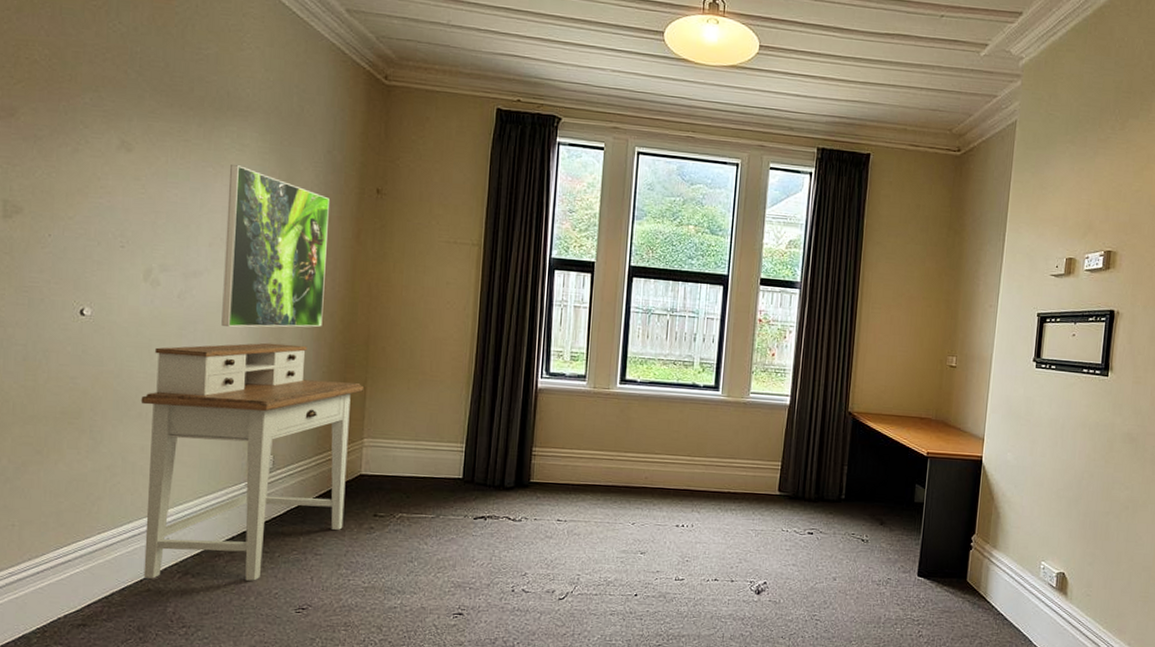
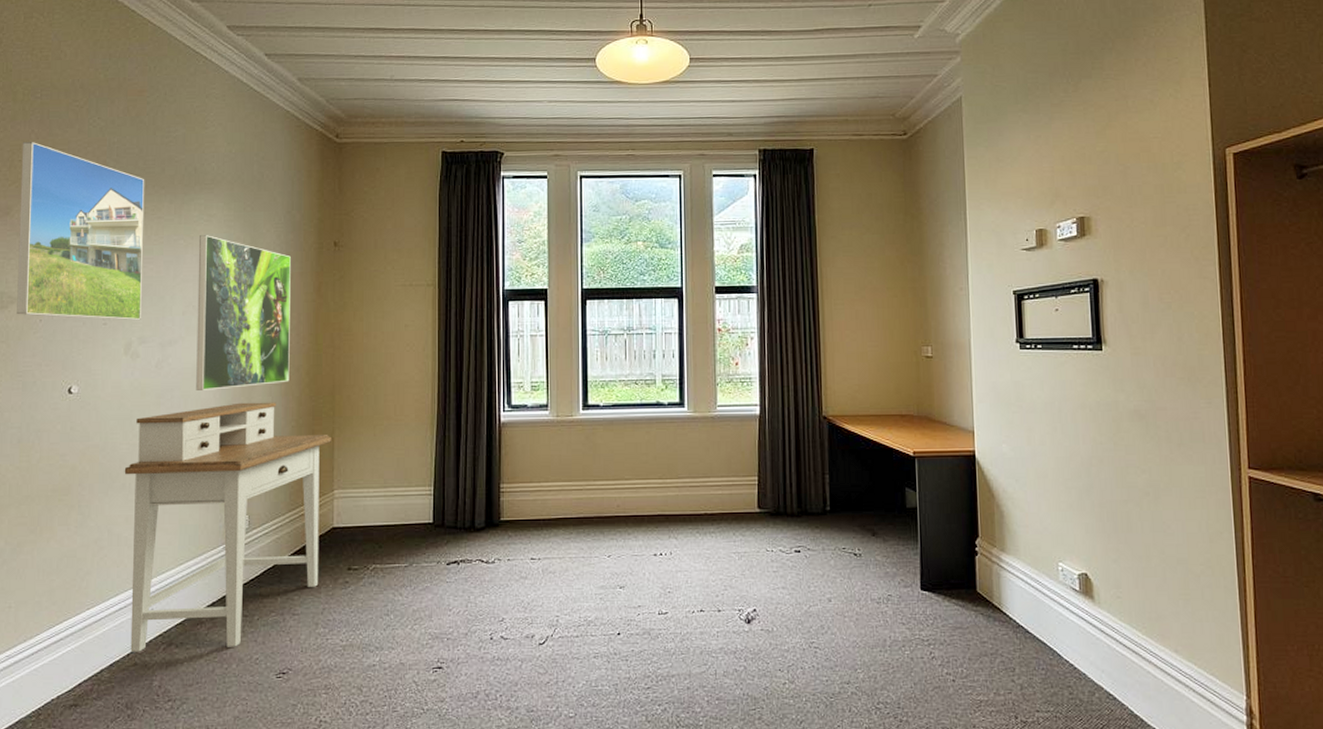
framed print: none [22,37,171,246] -> present [17,141,145,320]

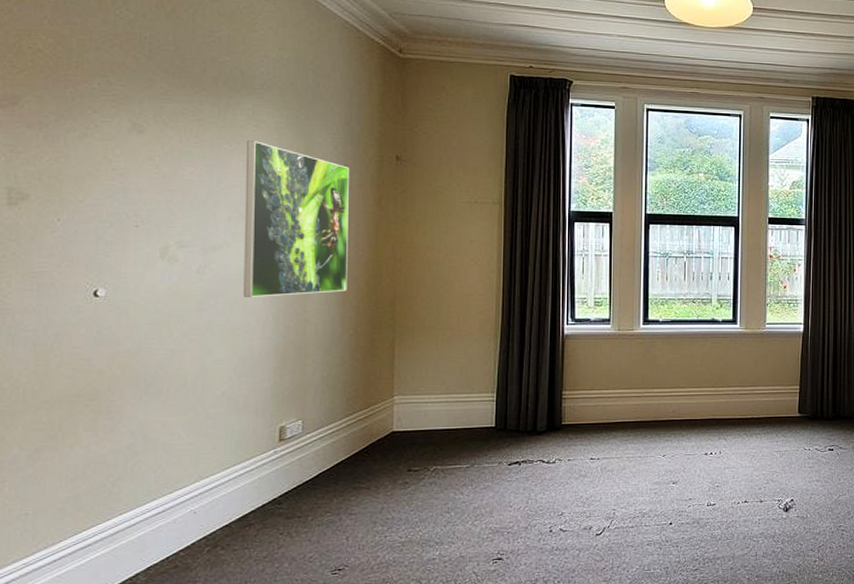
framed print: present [17,141,145,320] -> none [29,27,183,223]
desk: present [124,402,331,652] -> none [161,310,391,555]

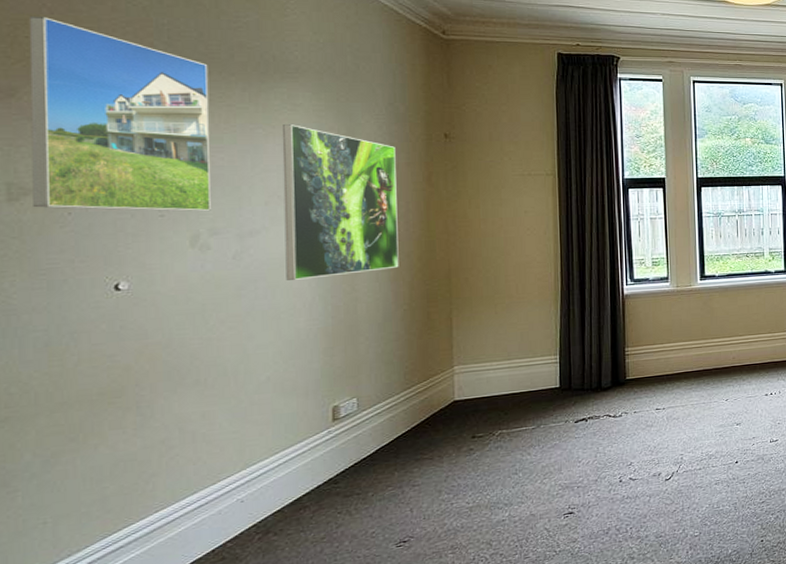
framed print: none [29,27,183,223] -> present [28,15,211,211]

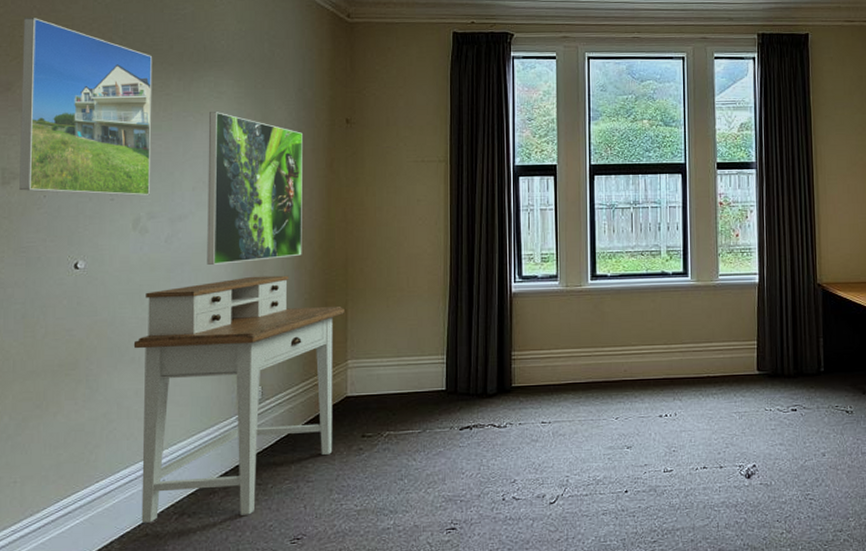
desk: none [197,287,449,548] -> present [133,275,344,523]

